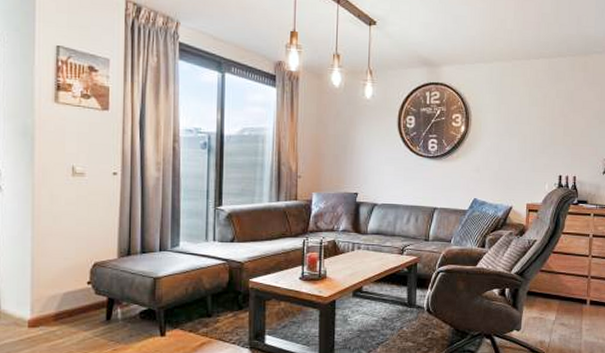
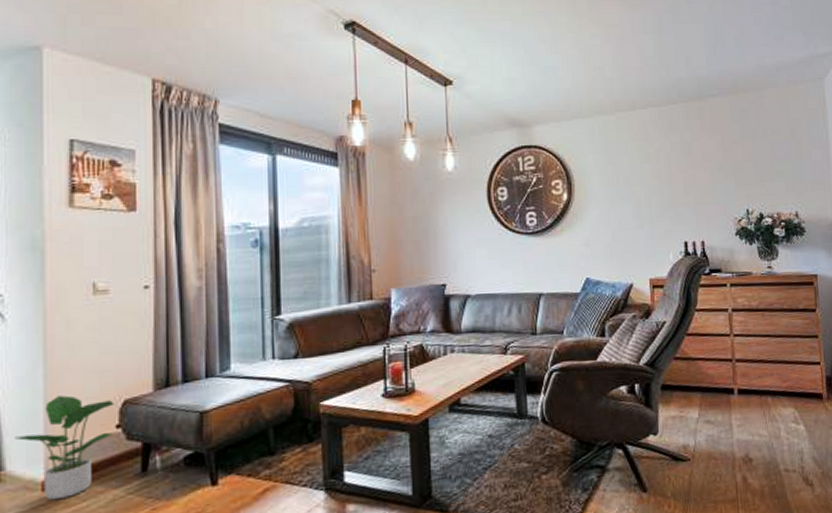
potted plant: none [8,255,86,336] -> present [15,395,115,501]

